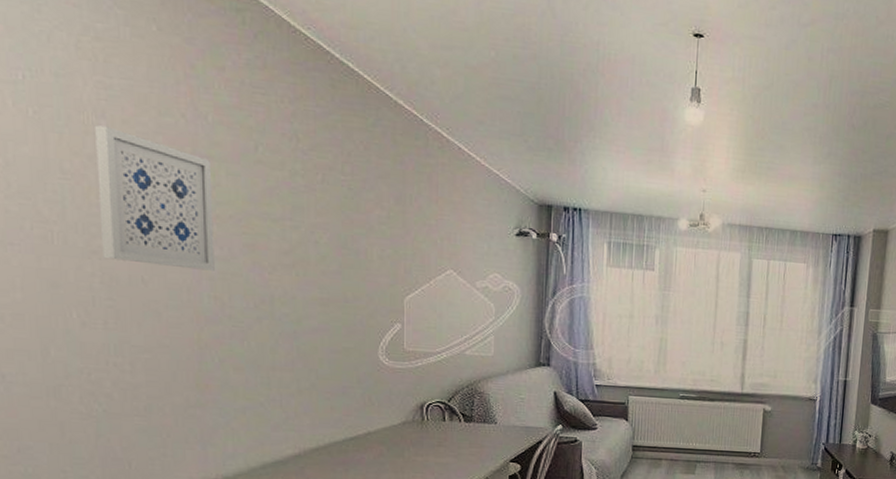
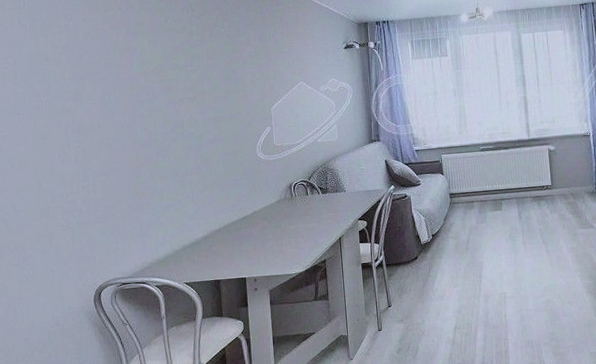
wall art: present [95,125,215,271] -> none [67,25,144,114]

